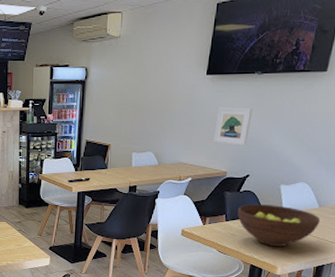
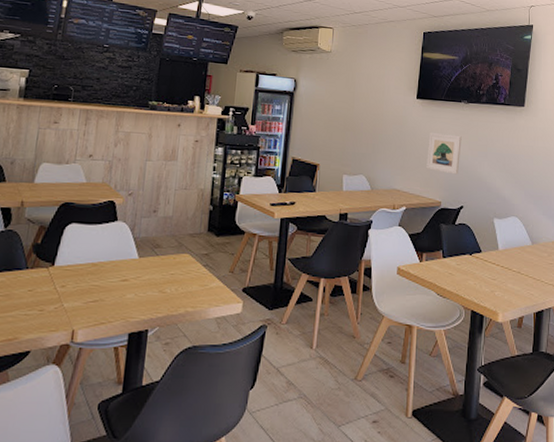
fruit bowl: present [238,203,321,246] -> none [455,238,535,289]

